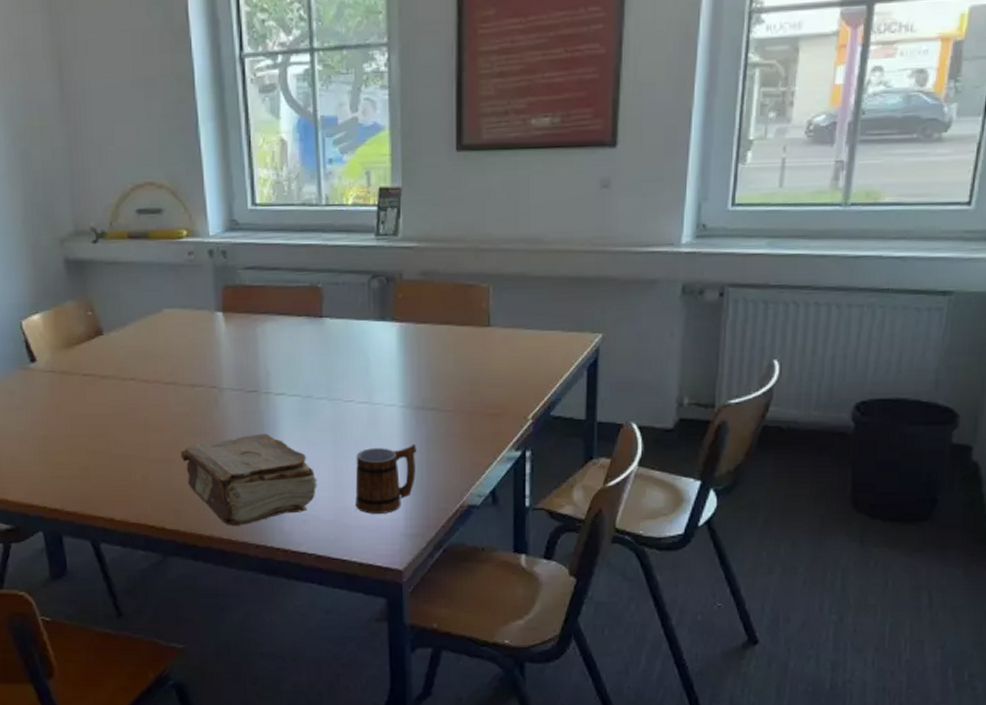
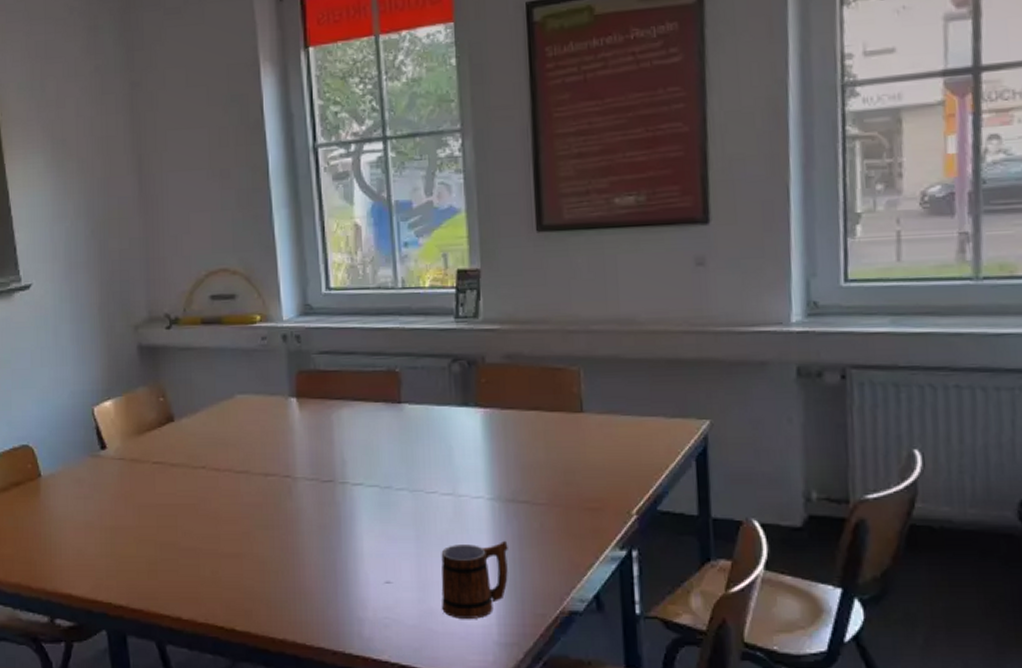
book: present [180,433,317,526] -> none [252,527,399,629]

